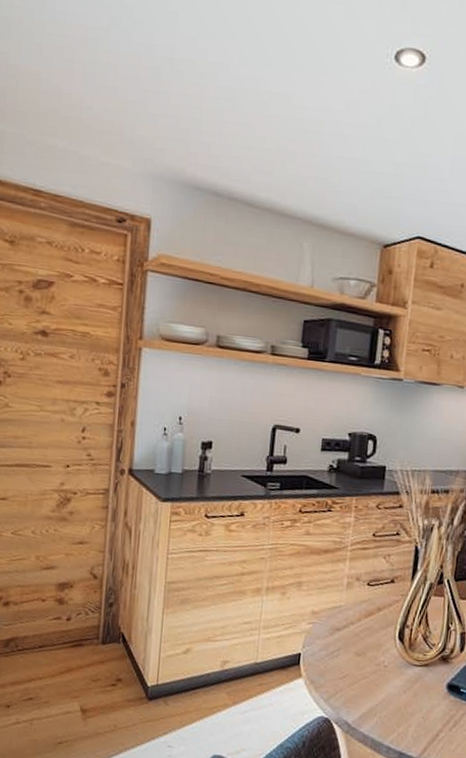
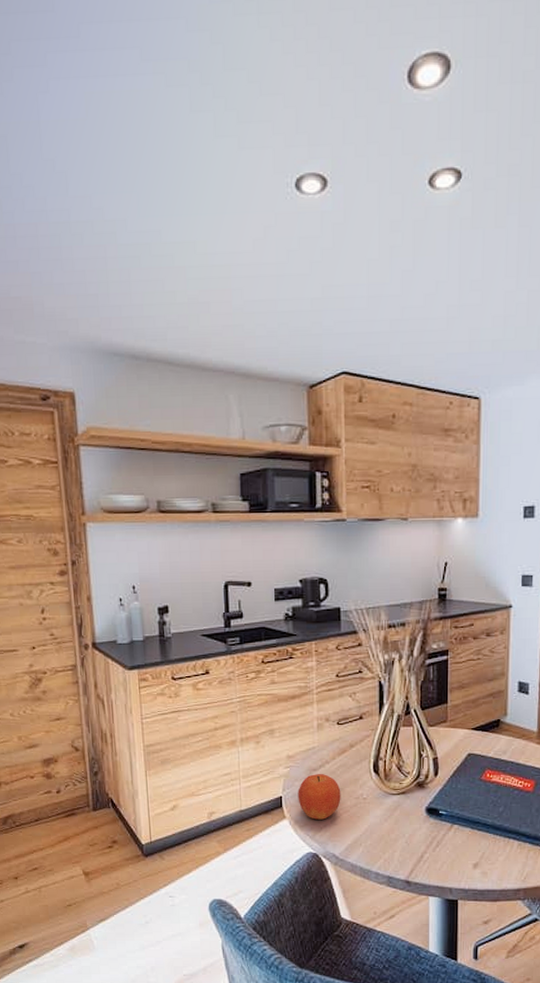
fruit: none [317,634,363,683] -> present [298,774,341,820]

